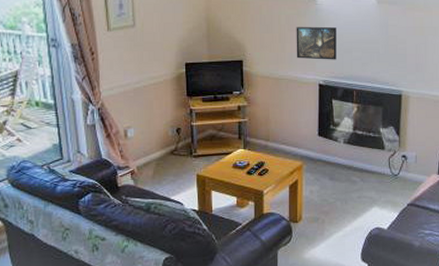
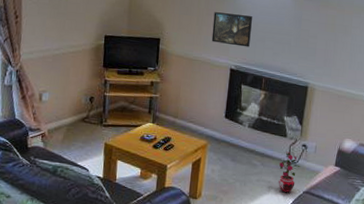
potted plant: none [380,163,403,208] -> present [278,150,301,193]

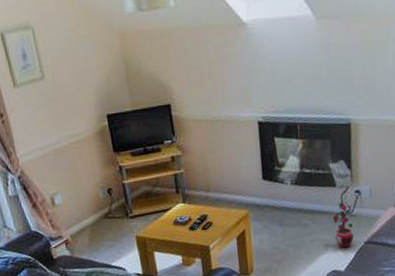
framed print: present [211,12,252,47] -> none [226,54,275,95]

